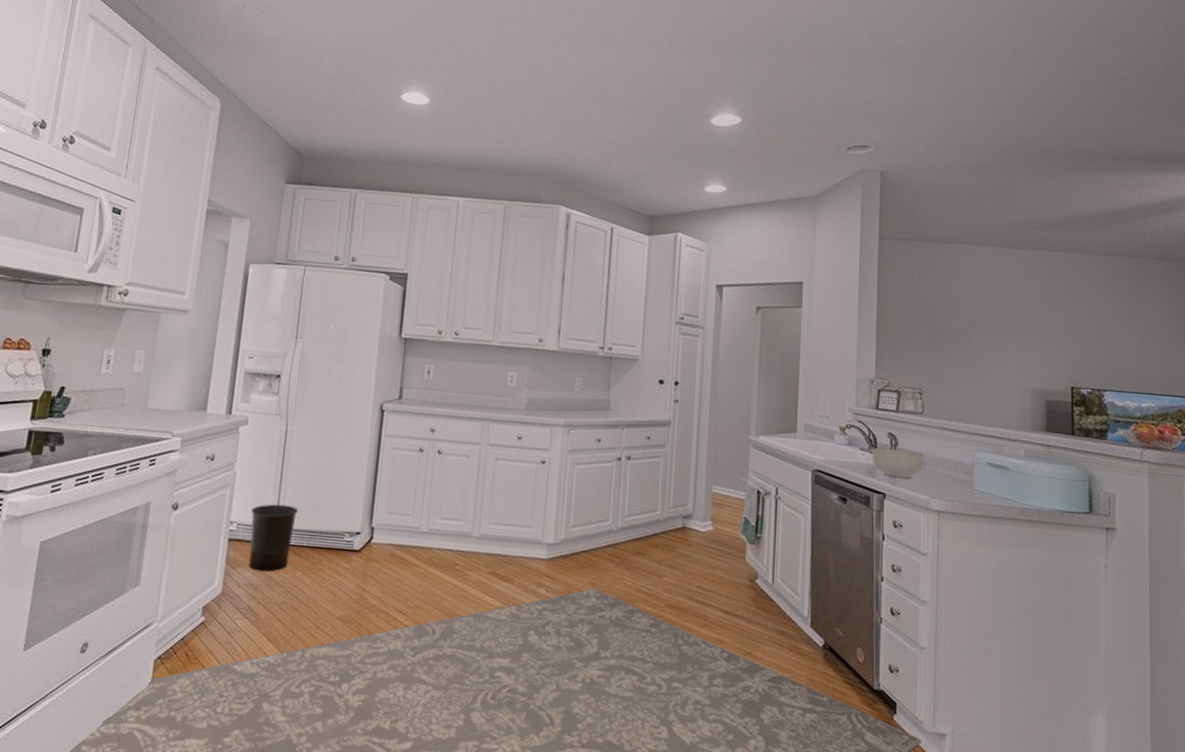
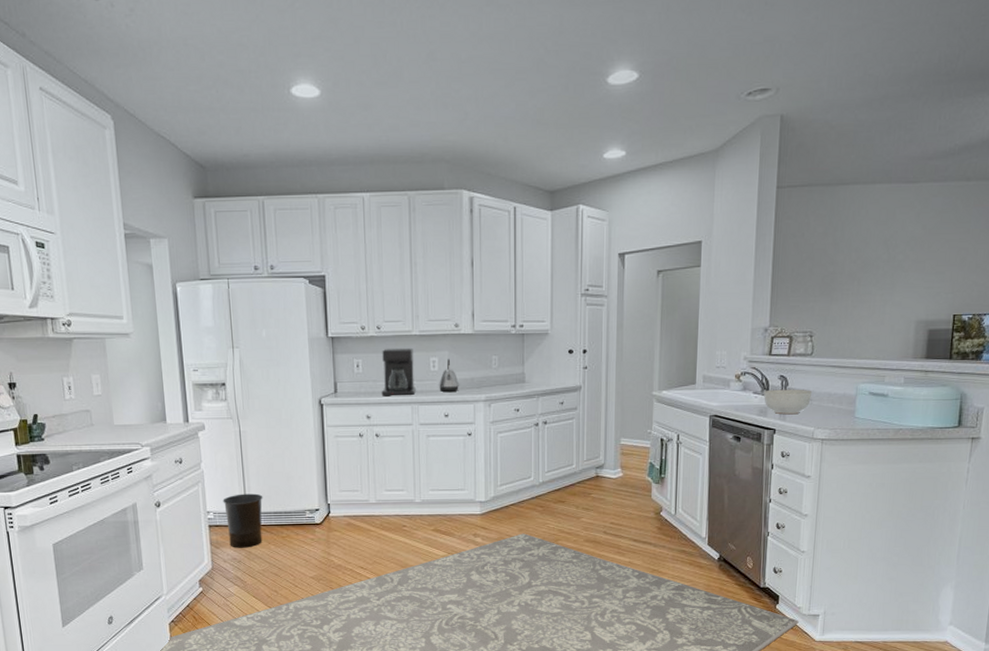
coffee maker: none [450,356,491,412] -> present [381,347,416,397]
kettle: none [514,375,538,413] -> present [438,359,460,393]

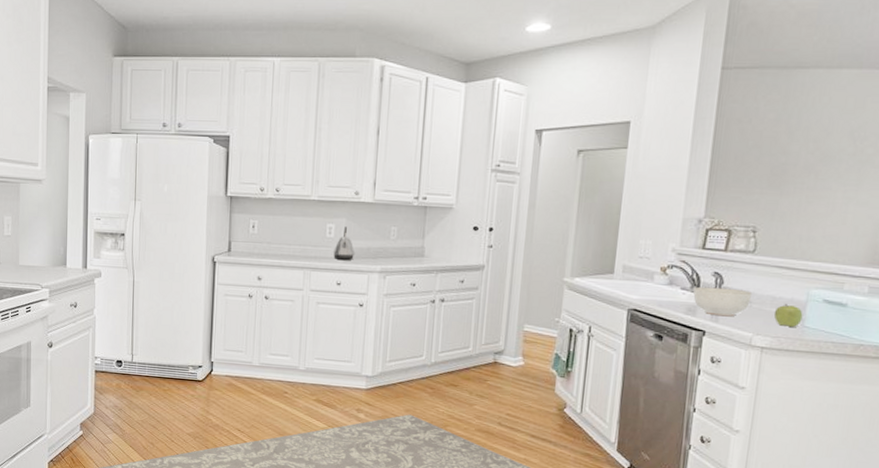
waste bin: present [223,493,263,548] -> none [111,343,149,397]
coffee maker: present [381,347,416,397] -> none [274,211,311,261]
fruit: none [830,399,854,419] -> present [773,304,803,327]

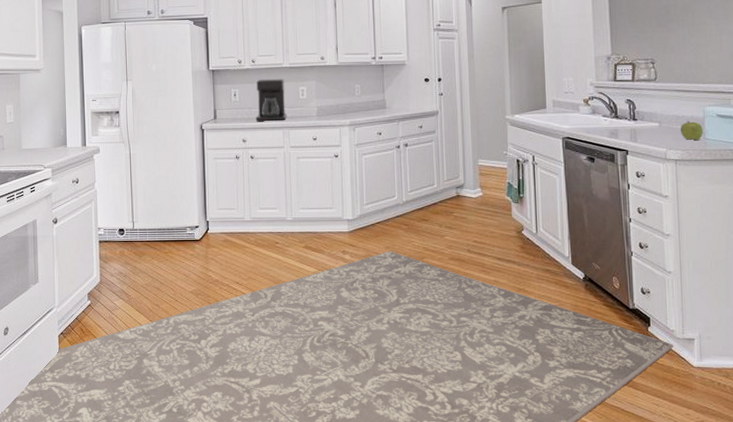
coffee maker: none [274,211,311,261] -> present [256,78,287,122]
kettle: present [332,227,356,261] -> none [306,88,327,118]
bowl: present [692,286,753,317] -> none [612,112,661,137]

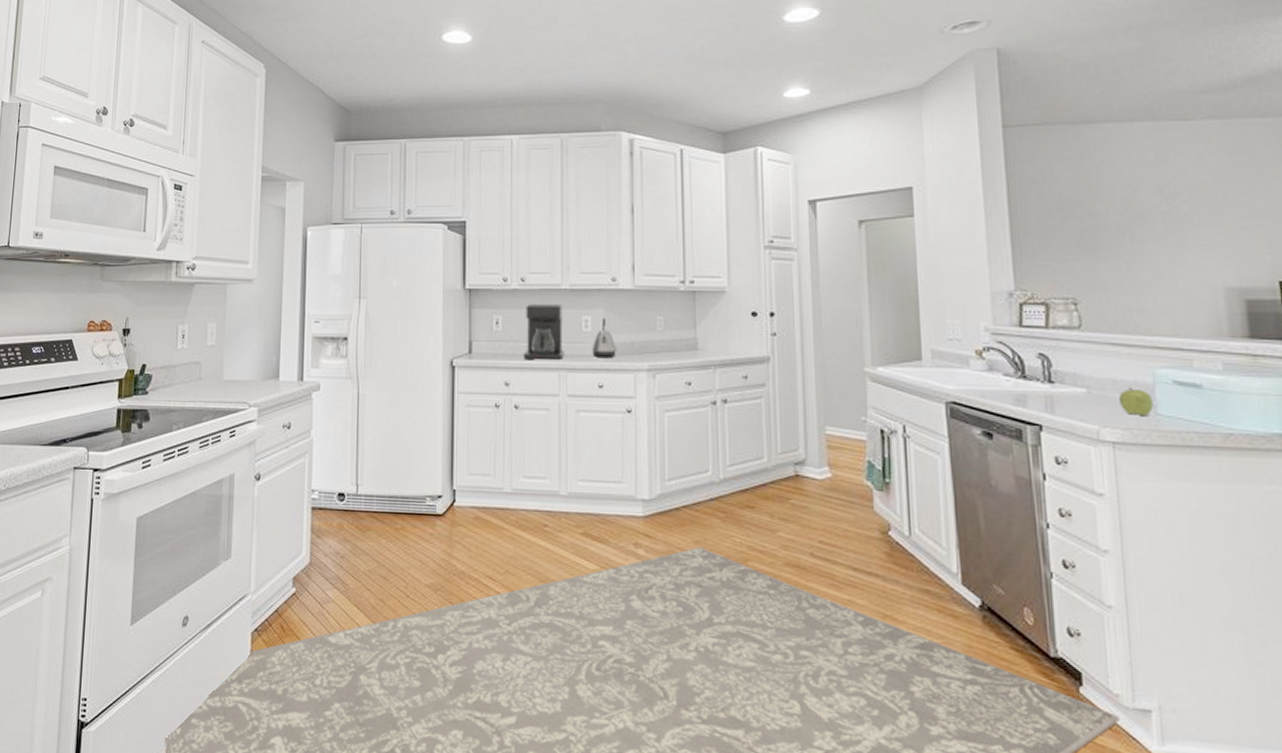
kettle: none [306,88,327,118] -> present [591,318,618,359]

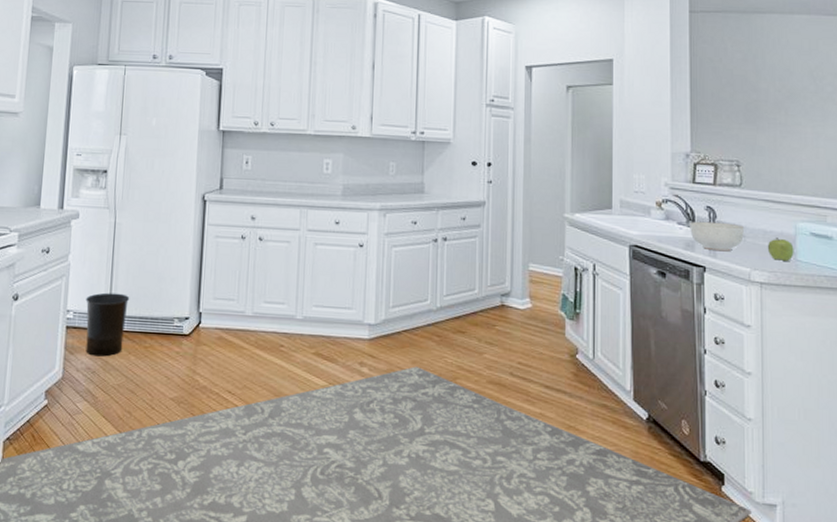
waste bin: none [331,470,378,540] -> present [86,292,130,357]
coffee maker: present [523,303,564,361] -> none [269,146,307,199]
kettle: present [591,318,618,359] -> none [330,162,354,198]
bowl: none [1017,371,1089,406] -> present [688,221,745,252]

